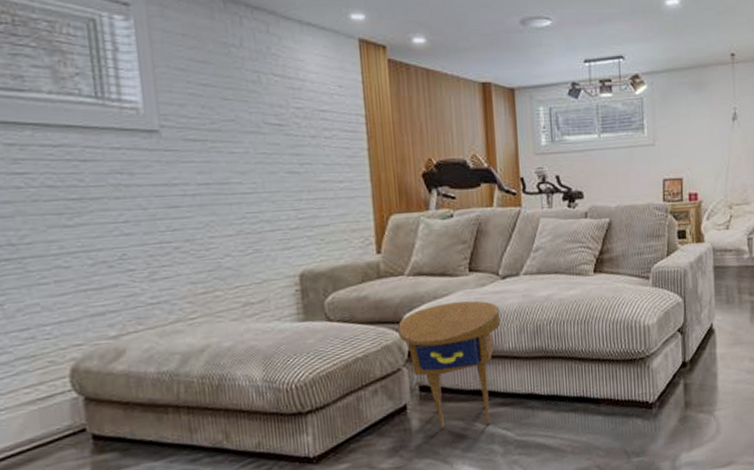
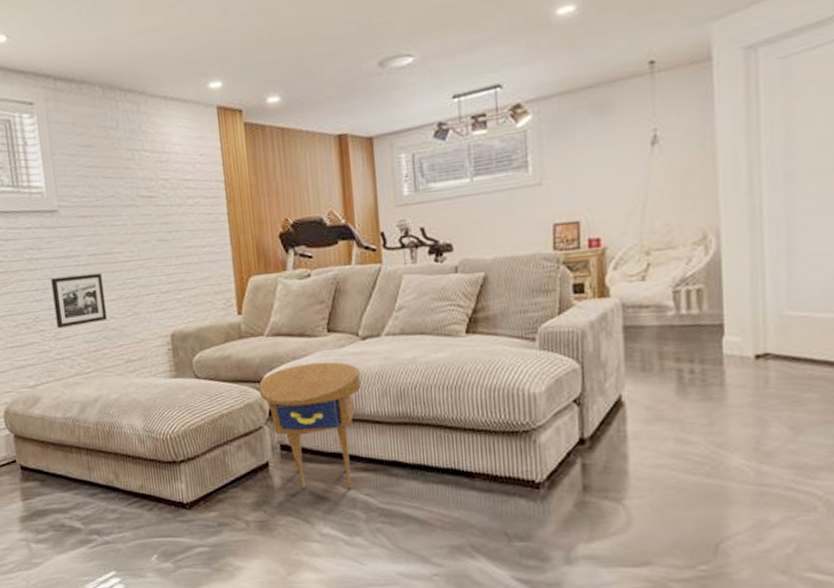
picture frame: none [146,204,221,268] -> present [51,272,107,329]

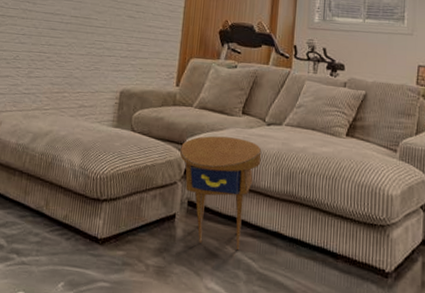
picture frame: present [51,272,107,329] -> none [31,27,78,70]

